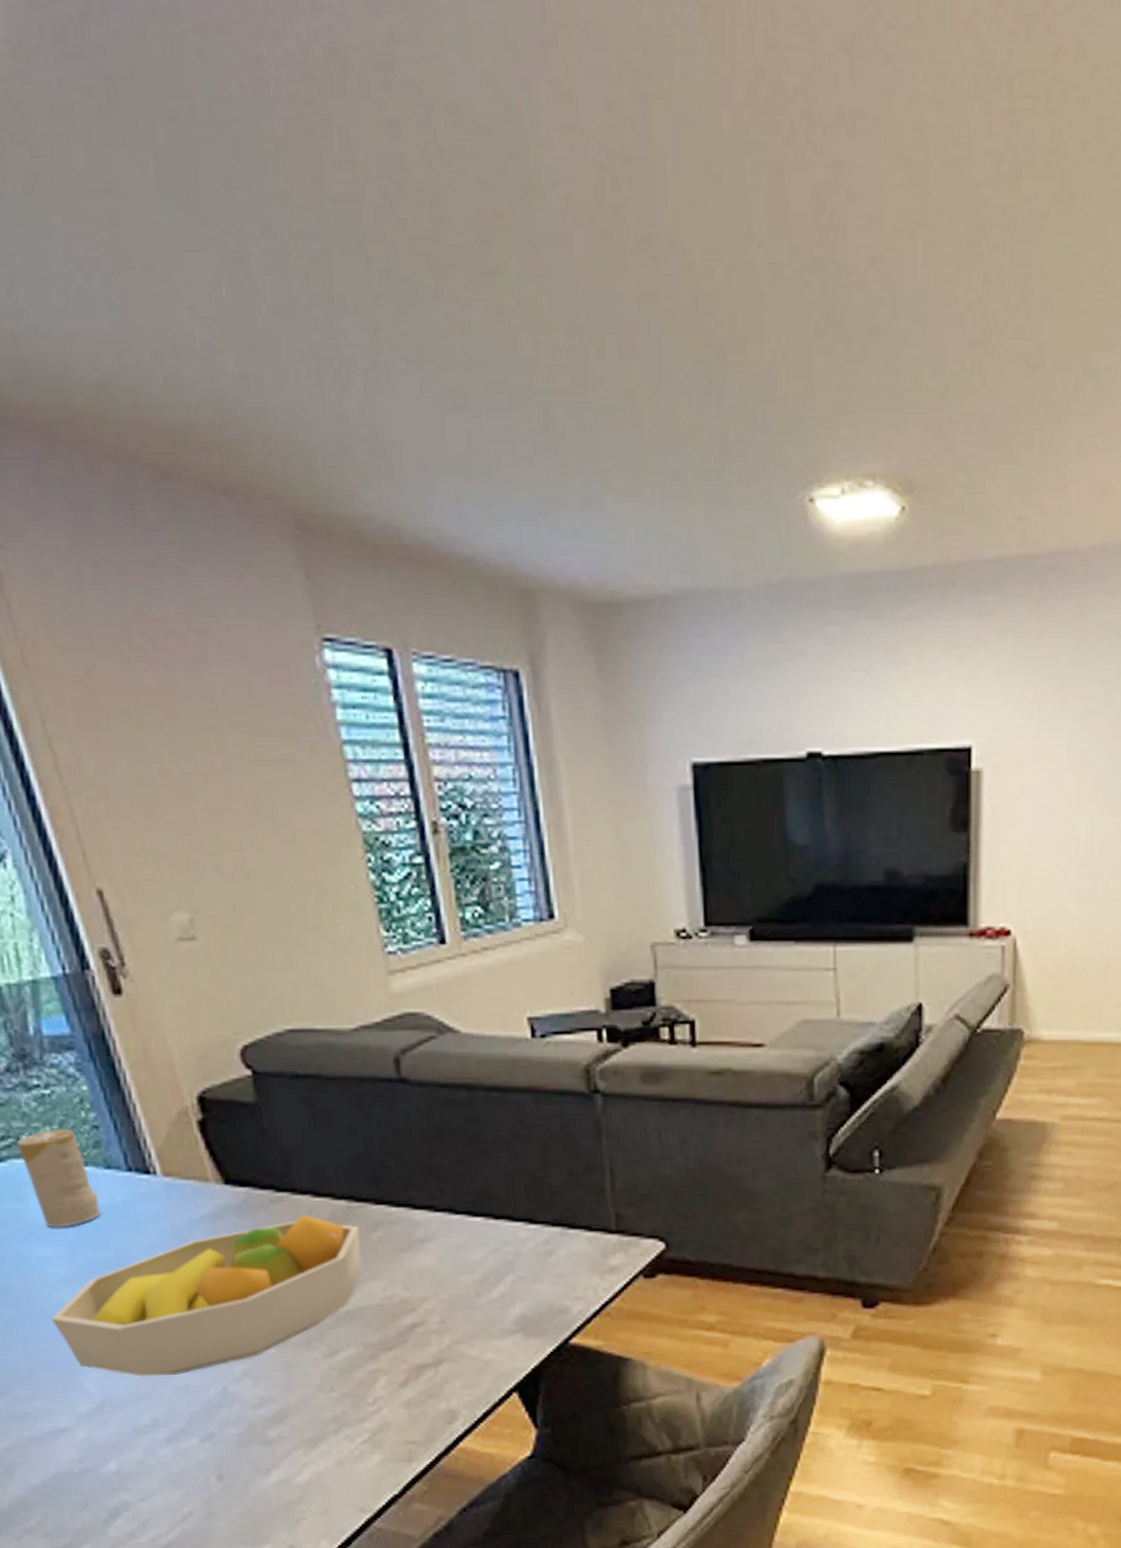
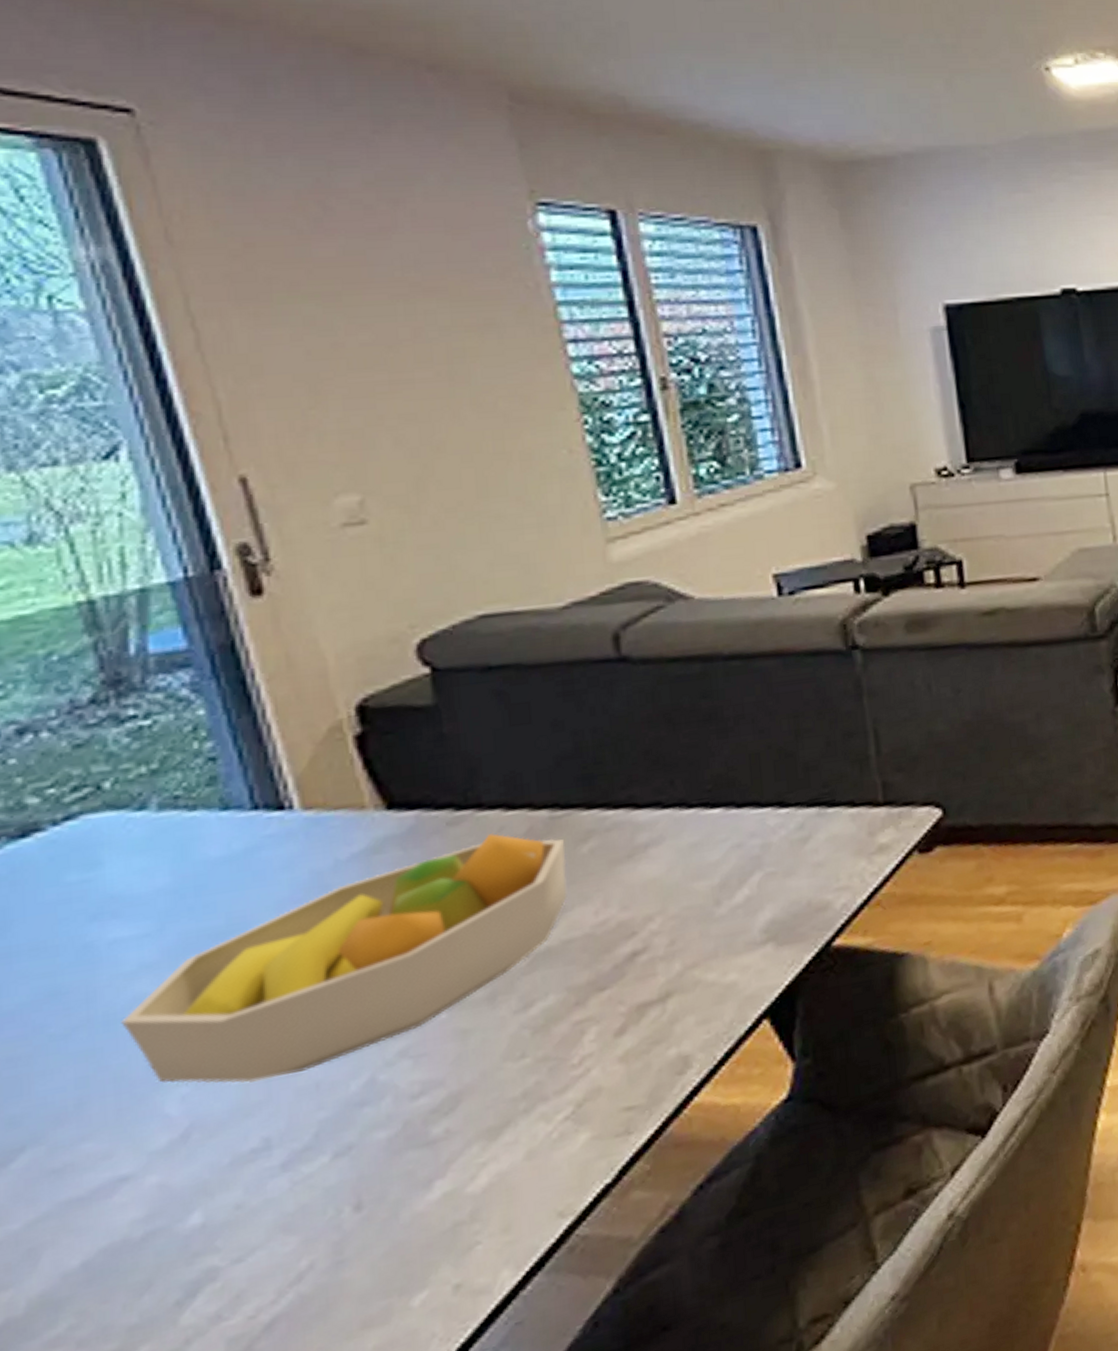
candle: present [17,1128,100,1228] -> none [95,766,209,897]

